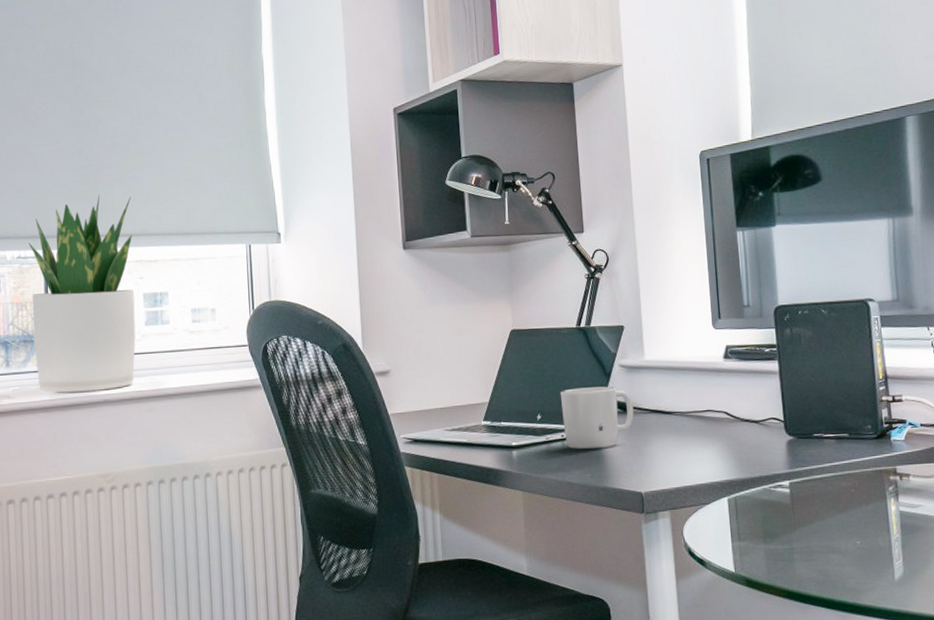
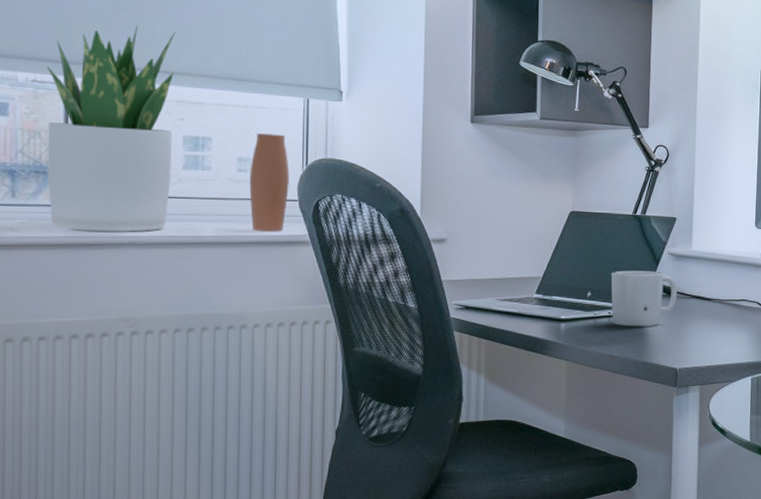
vase: none [203,282,239,379] -> present [249,133,289,232]

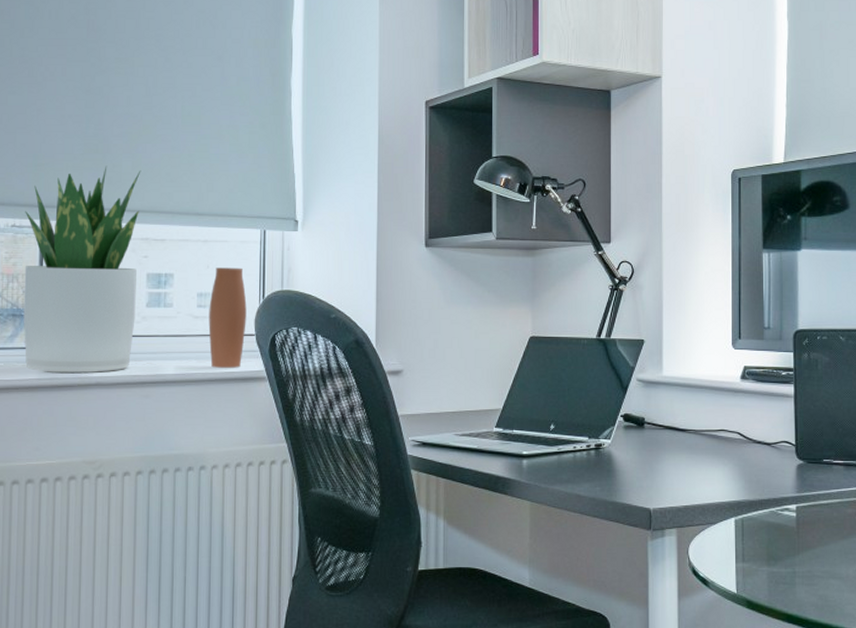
mug: present [610,270,678,326] -> none [575,400,649,462]

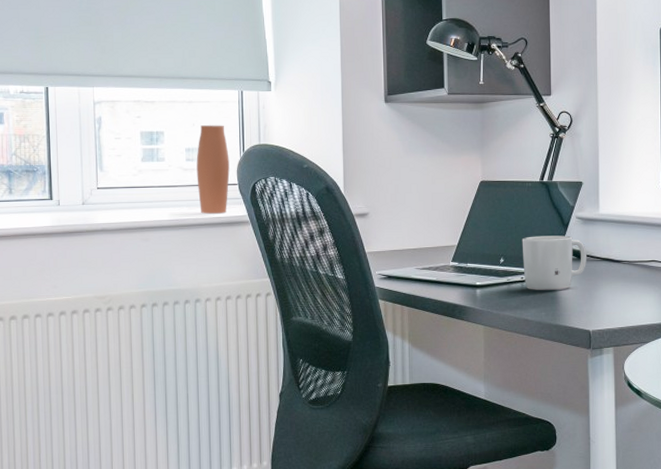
planter: present [23,165,141,372] -> none [31,36,133,220]
mug: none [575,400,649,462] -> present [522,235,587,290]

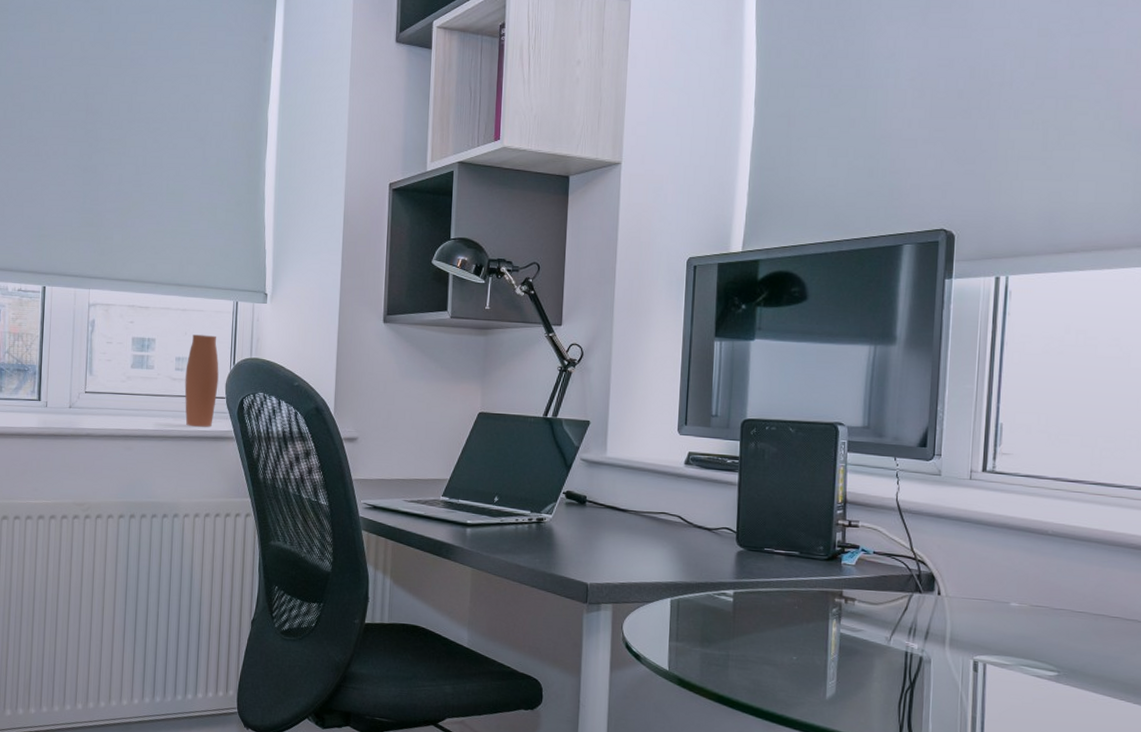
mug: present [522,235,587,290] -> none [518,475,590,536]

